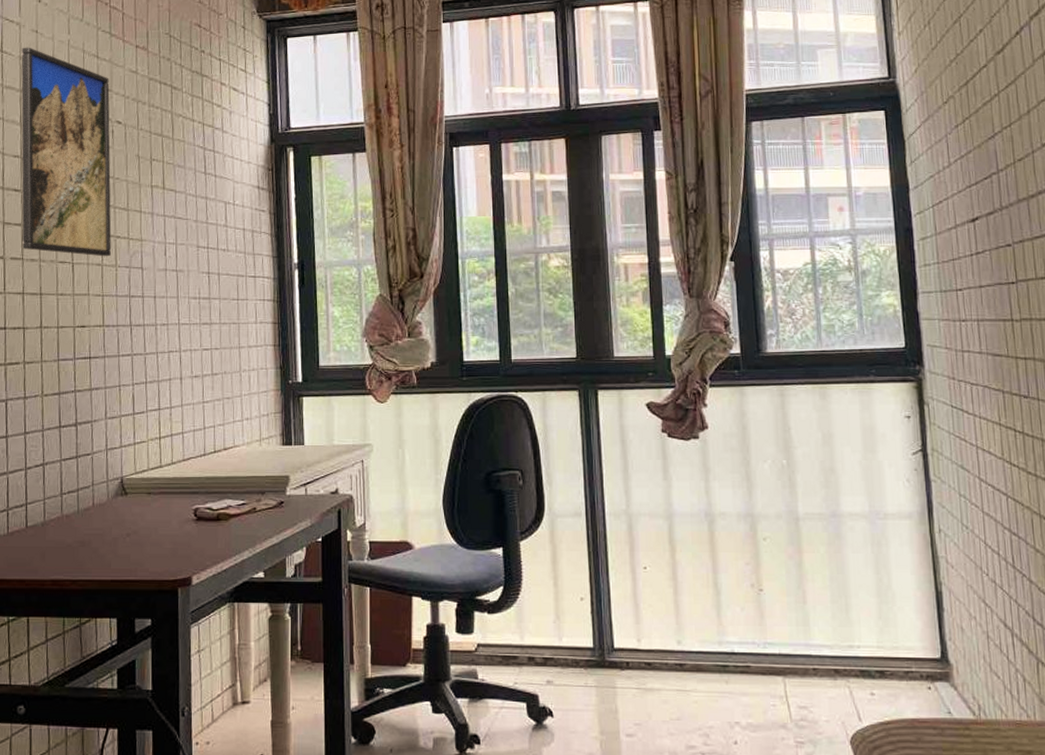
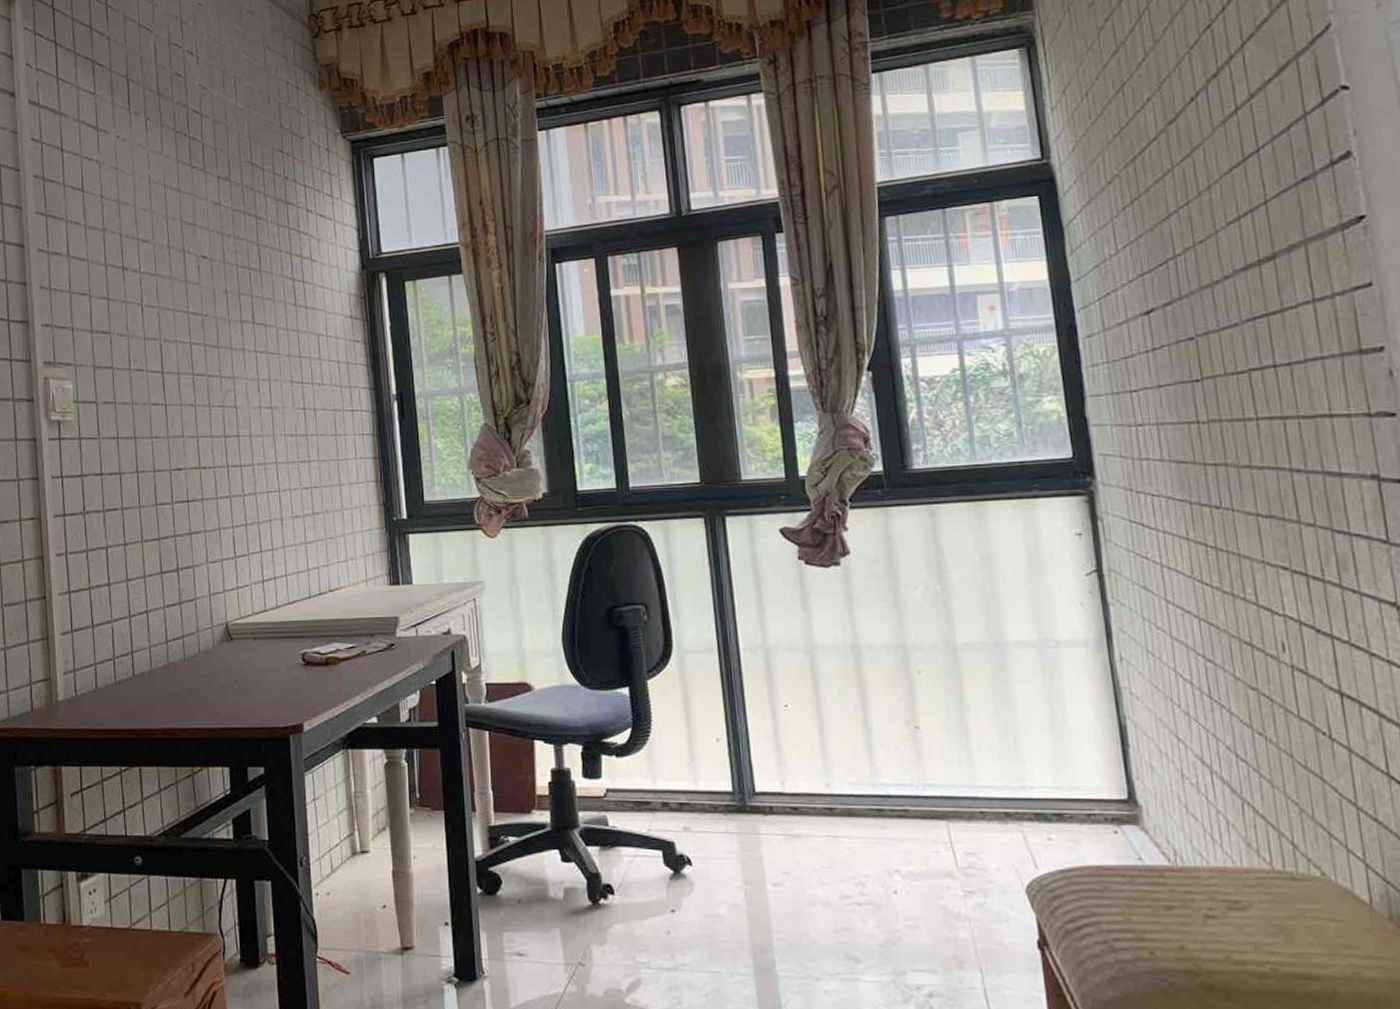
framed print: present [21,47,112,257] -> none [102,184,203,397]

